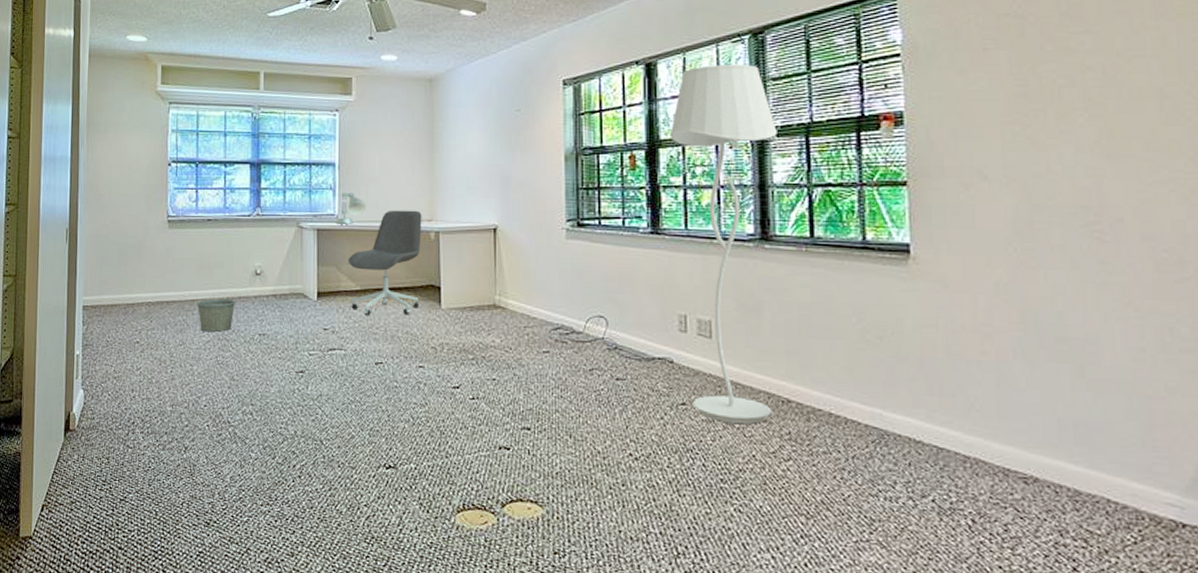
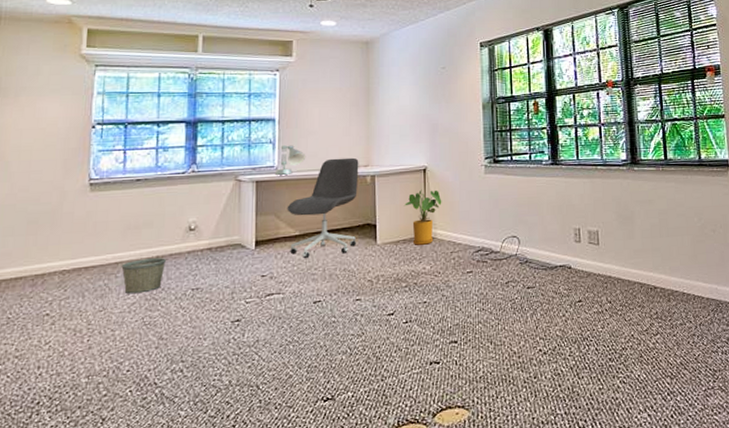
house plant: none [470,251,515,315] -> present [403,189,442,245]
floor lamp: present [669,65,777,425] -> none [563,31,644,312]

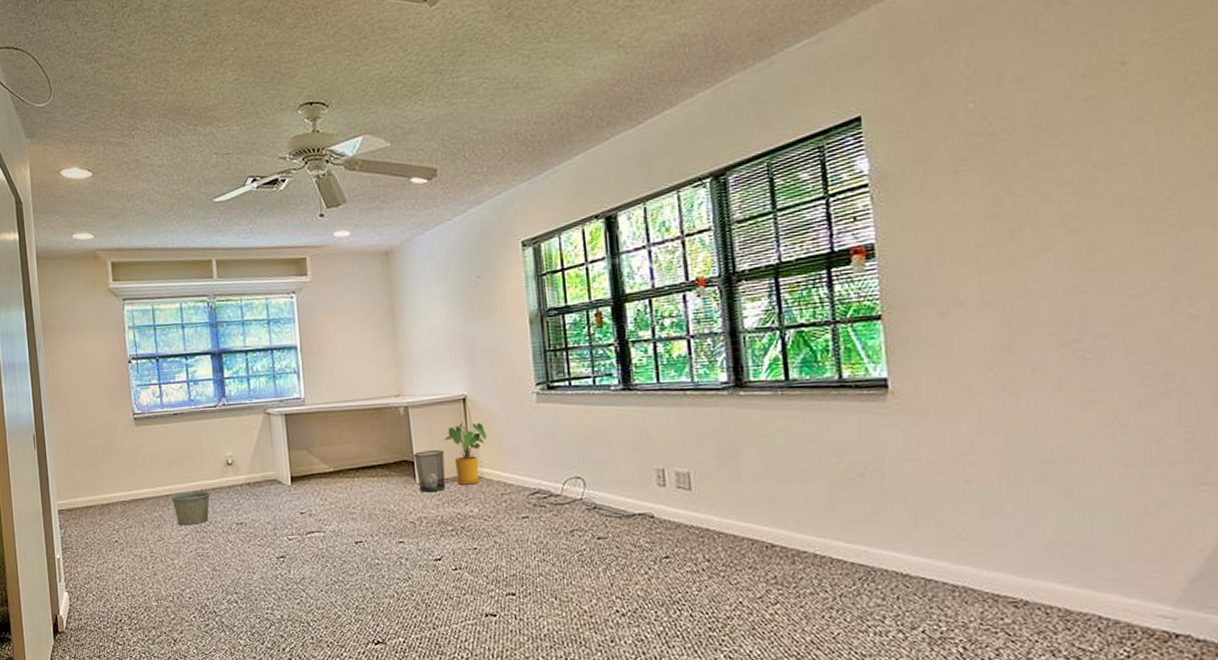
desk lamp: present [276,144,306,175] -> none [303,374,333,407]
office chair: present [287,157,359,259] -> none [318,387,395,497]
waste bin: none [377,214,403,253] -> present [414,450,446,492]

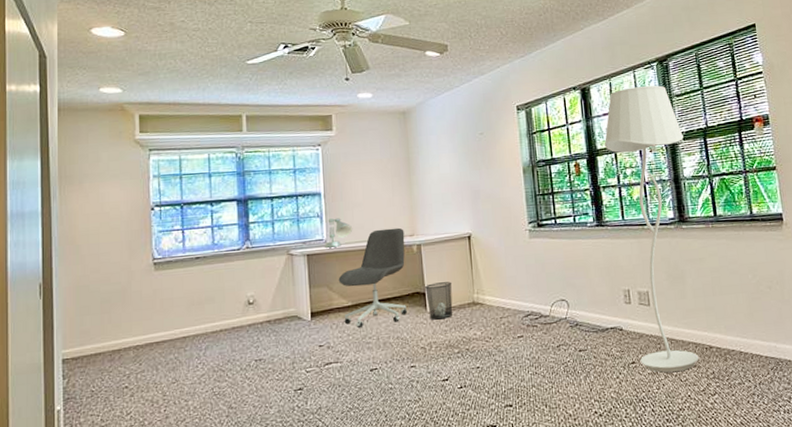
basket: present [171,492,211,526] -> none [189,331,230,367]
desk lamp: none [303,374,333,407] -> present [325,217,353,248]
office chair: none [318,387,395,497] -> present [338,227,408,329]
house plant: present [443,421,487,485] -> none [450,256,489,312]
floor lamp: none [634,209,756,573] -> present [604,85,699,373]

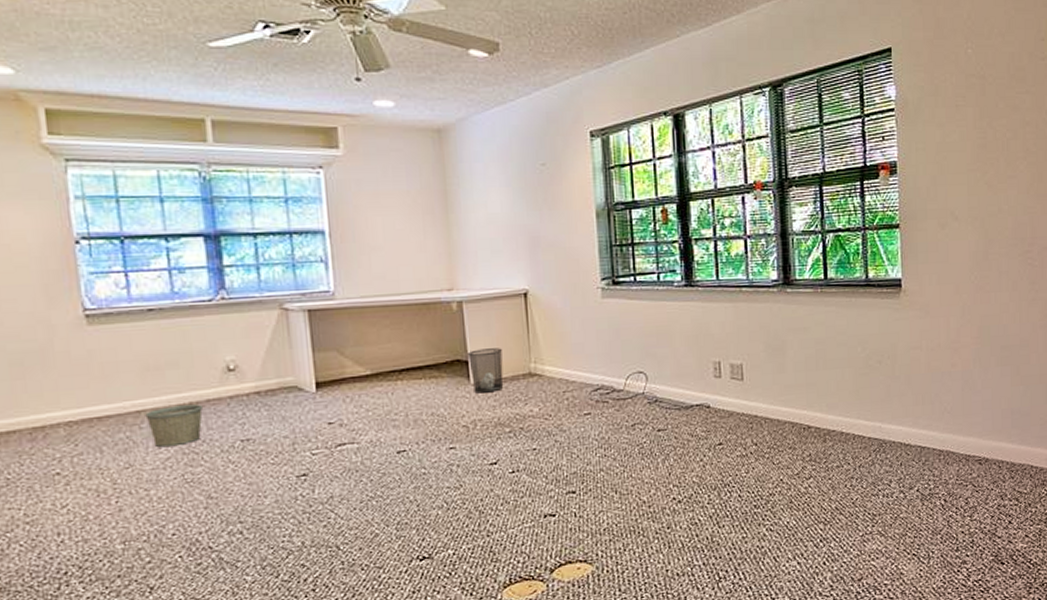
basket: none [189,331,230,367] -> present [145,404,204,448]
desk lamp: present [325,217,353,248] -> none [332,263,371,302]
office chair: present [338,227,408,329] -> none [352,279,446,403]
floor lamp: present [604,85,699,373] -> none [699,117,795,455]

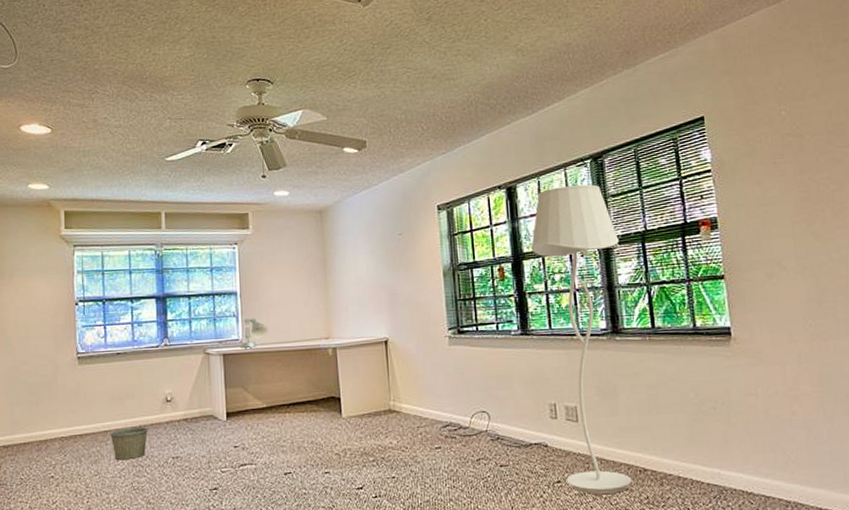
desk lamp: none [332,263,371,302] -> present [241,317,269,348]
waste bin: present [468,348,504,394] -> none [340,387,369,426]
floor lamp: none [699,117,795,455] -> present [530,184,632,495]

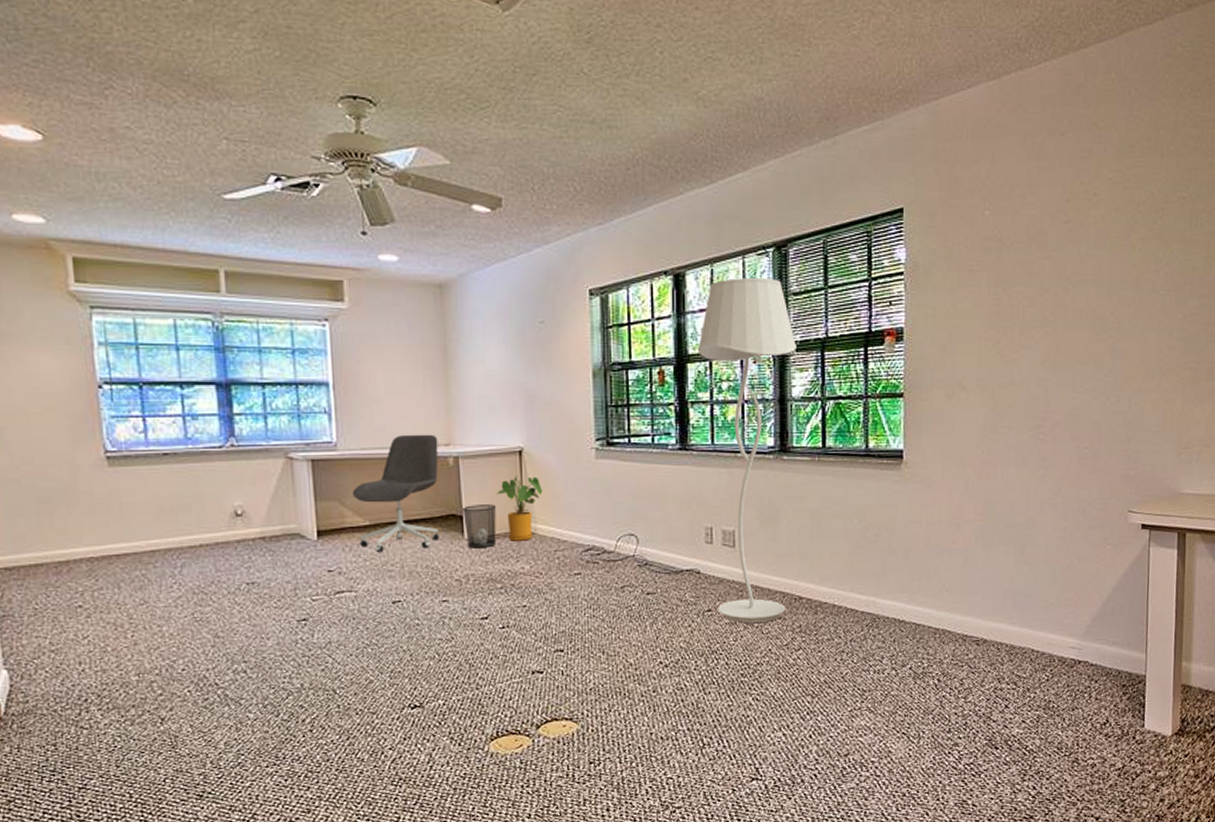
basket: present [110,427,149,461] -> none [159,547,213,587]
desk lamp: present [241,317,269,348] -> none [335,415,372,453]
office chair: none [253,330,323,431] -> present [352,434,441,553]
waste bin: none [340,387,369,426] -> present [463,504,497,549]
house plant: none [366,362,406,419] -> present [495,475,543,541]

